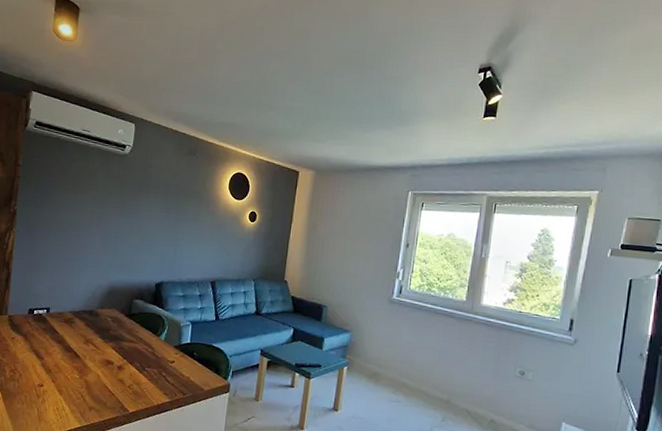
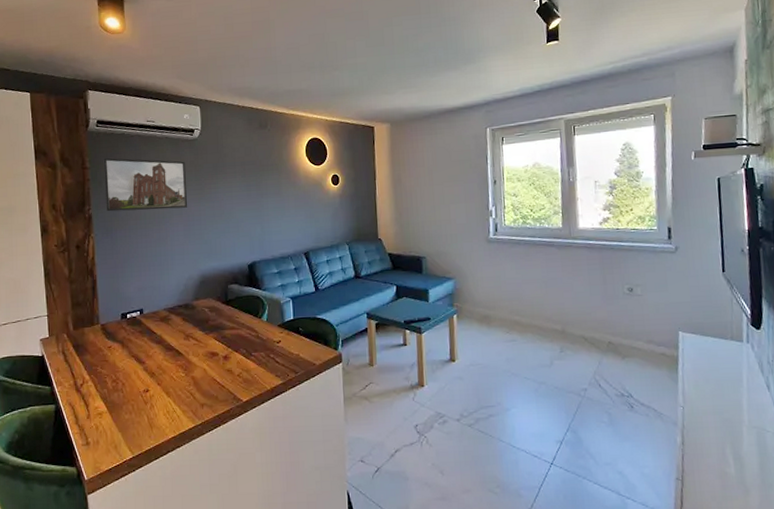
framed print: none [31,158,112,219] -> present [103,157,188,212]

